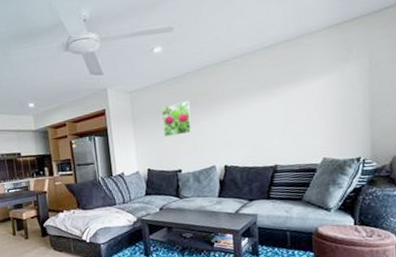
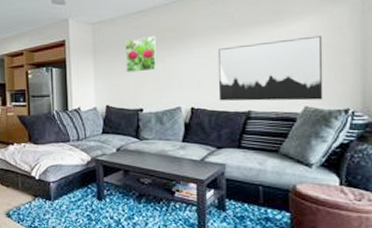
wall art: none [246,92,339,158] -> present [217,35,323,101]

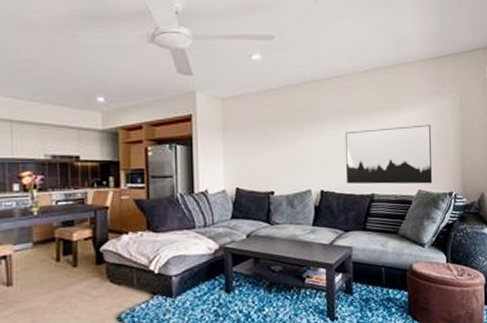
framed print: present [125,35,158,73] -> none [256,115,289,153]

